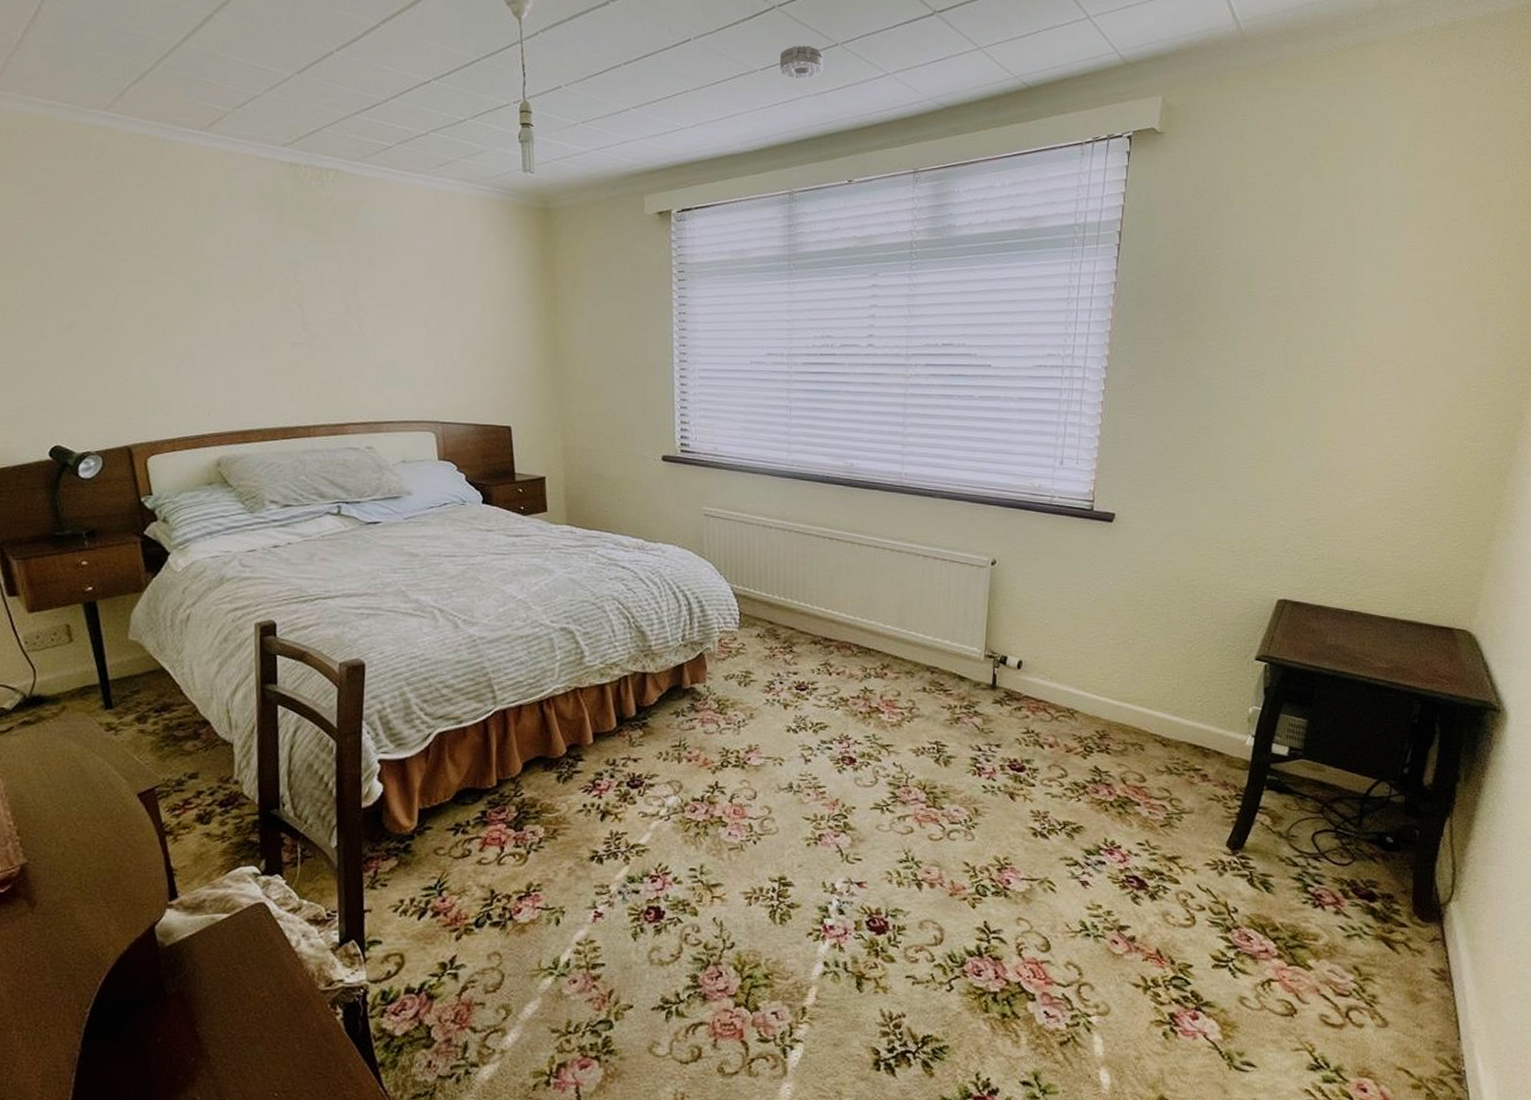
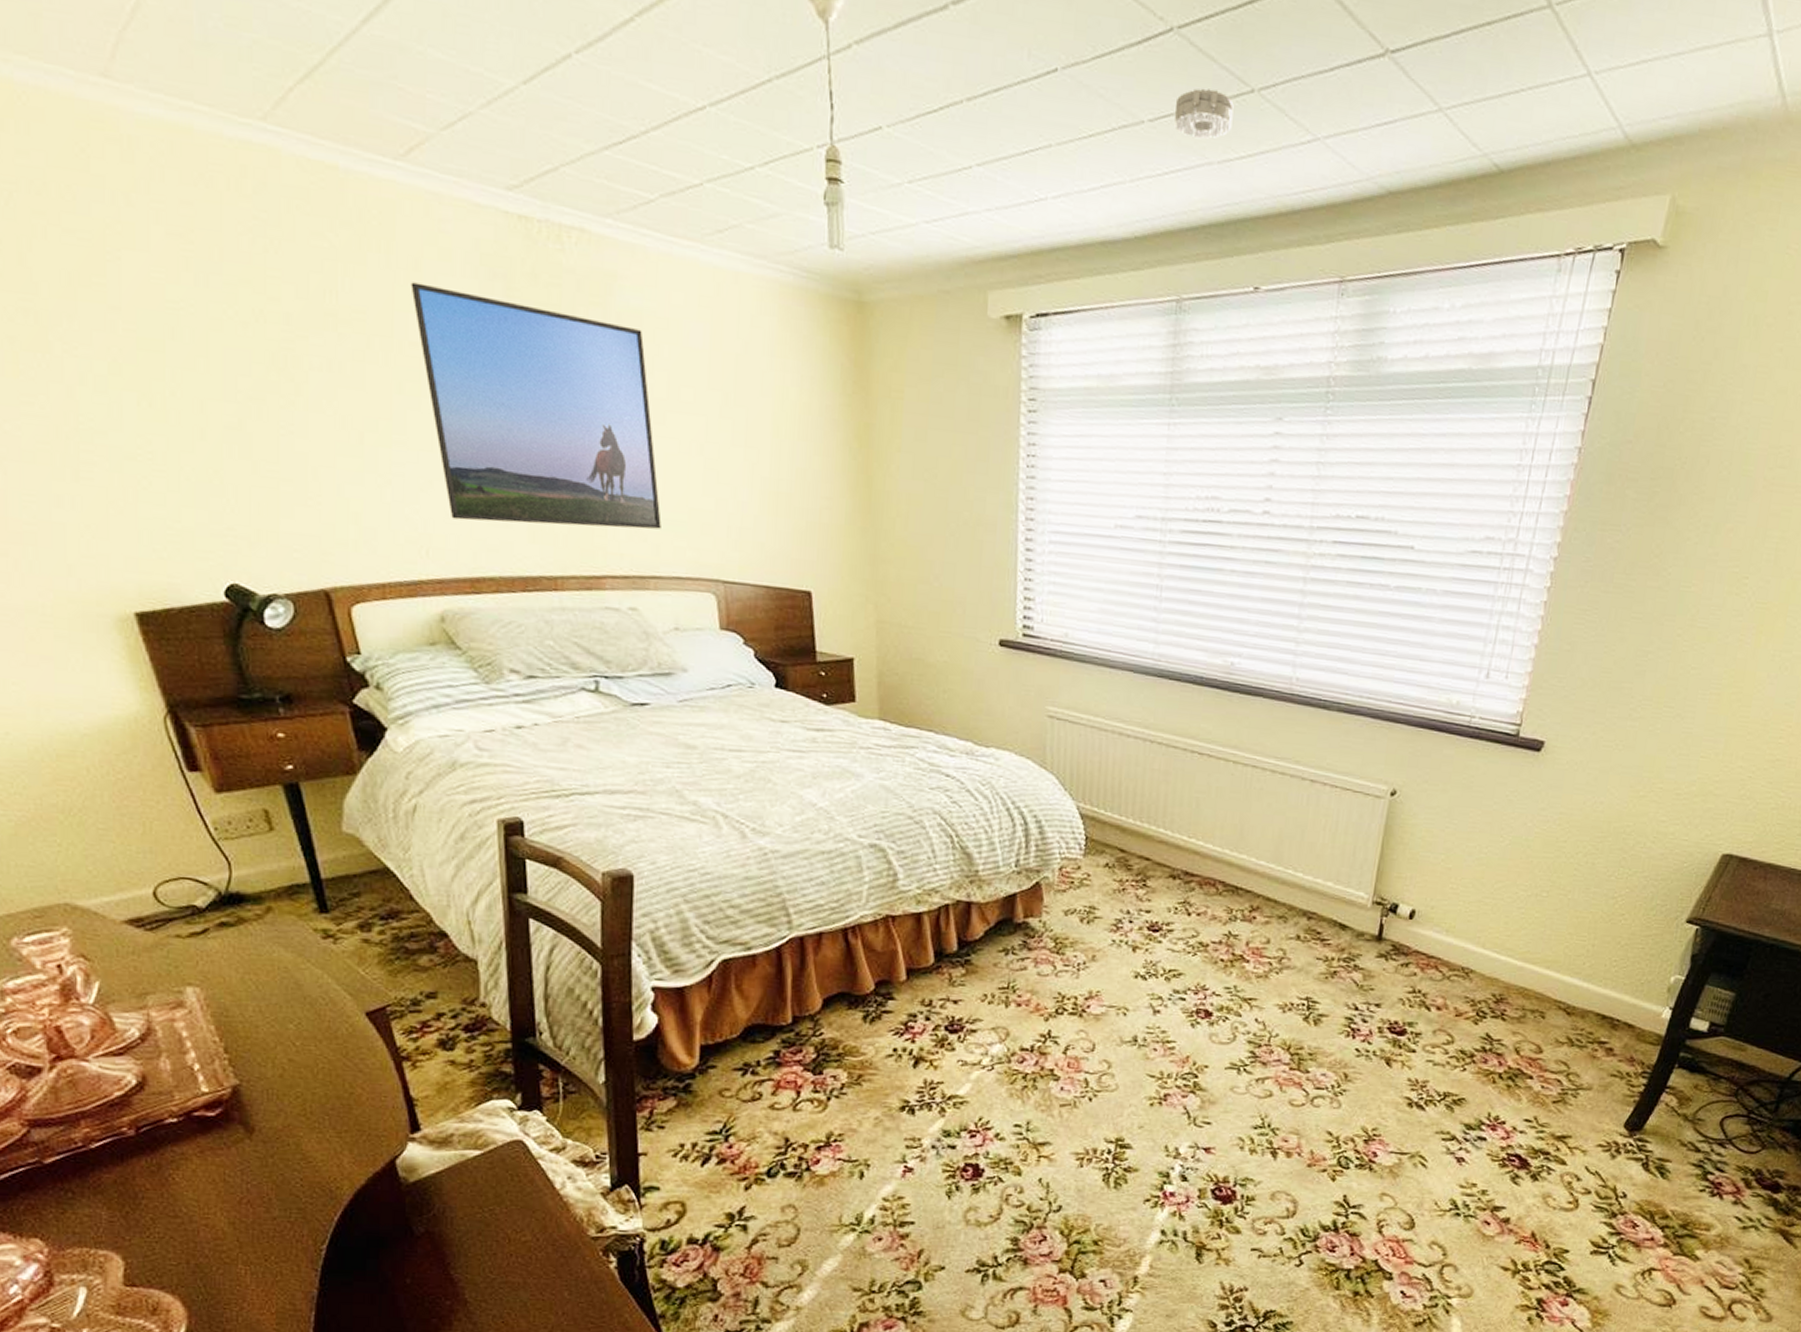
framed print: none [207,215,393,387] -> present [410,282,661,529]

